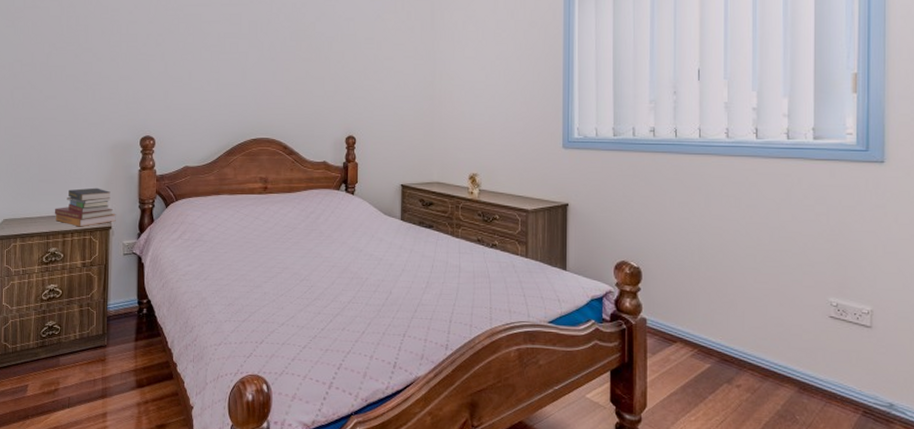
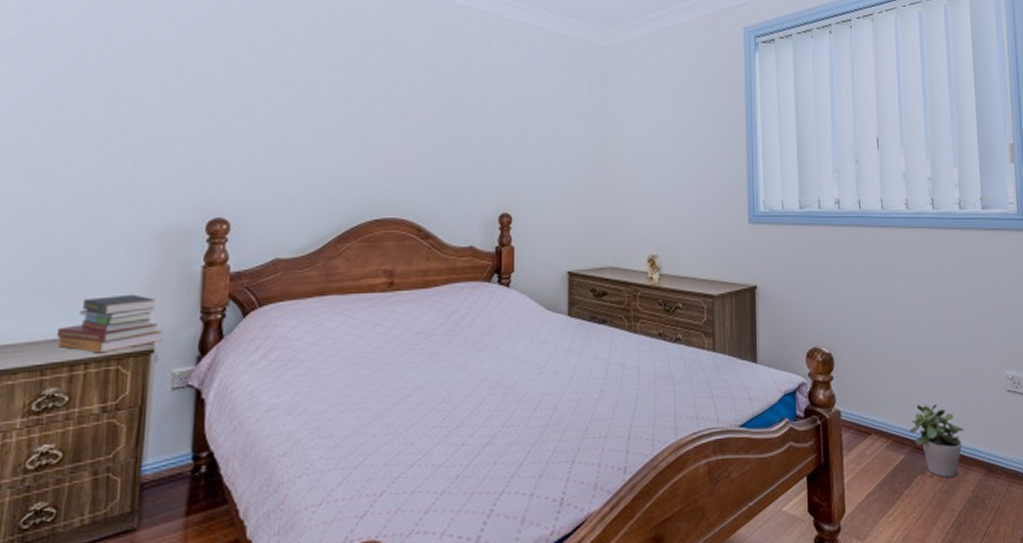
potted plant: none [717,320,778,390] -> present [910,404,965,478]

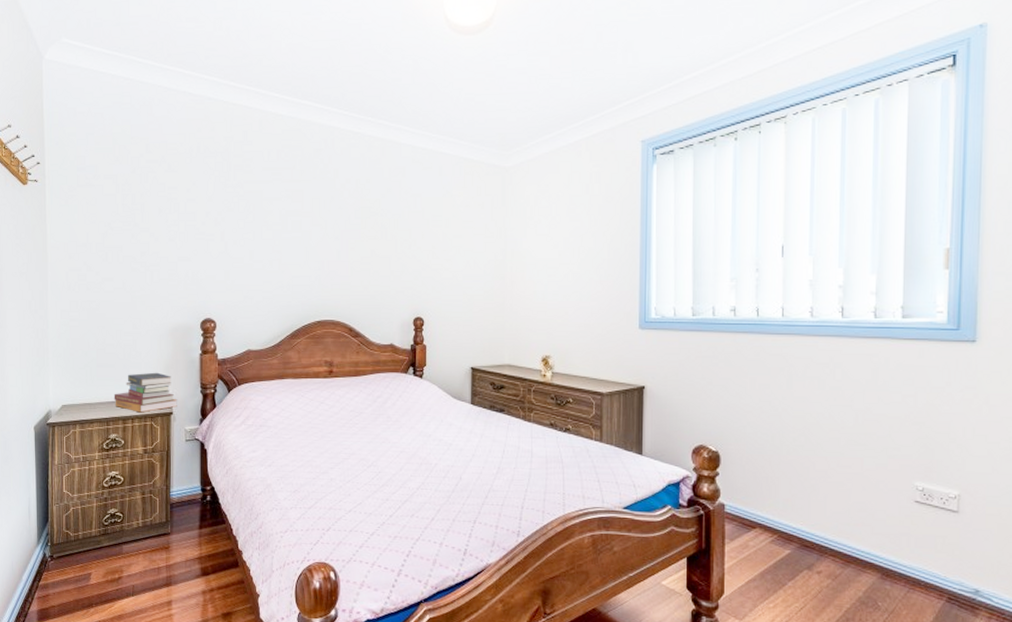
potted plant: present [910,404,965,478] -> none [798,505,860,576]

